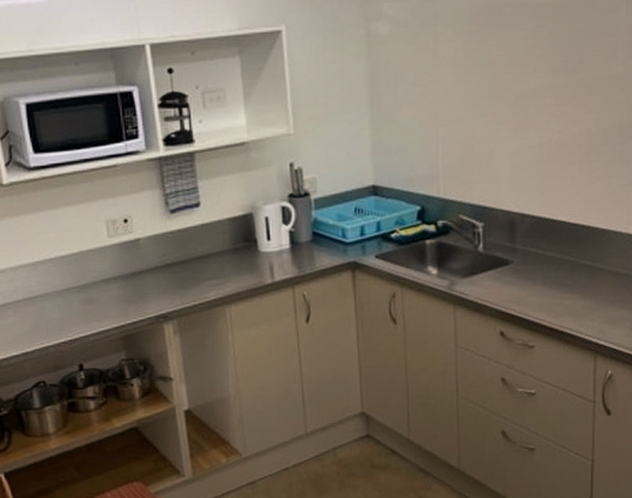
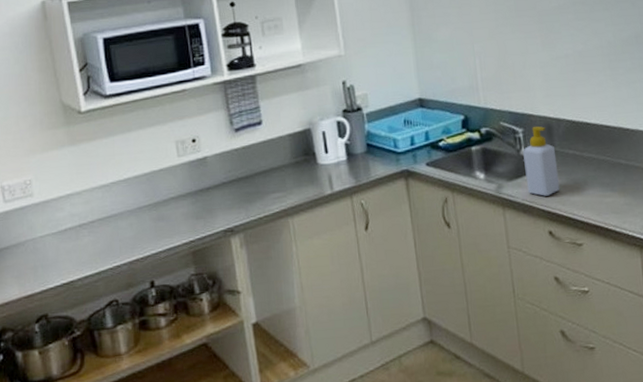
soap bottle: none [481,220,517,295] -> present [523,126,560,196]

